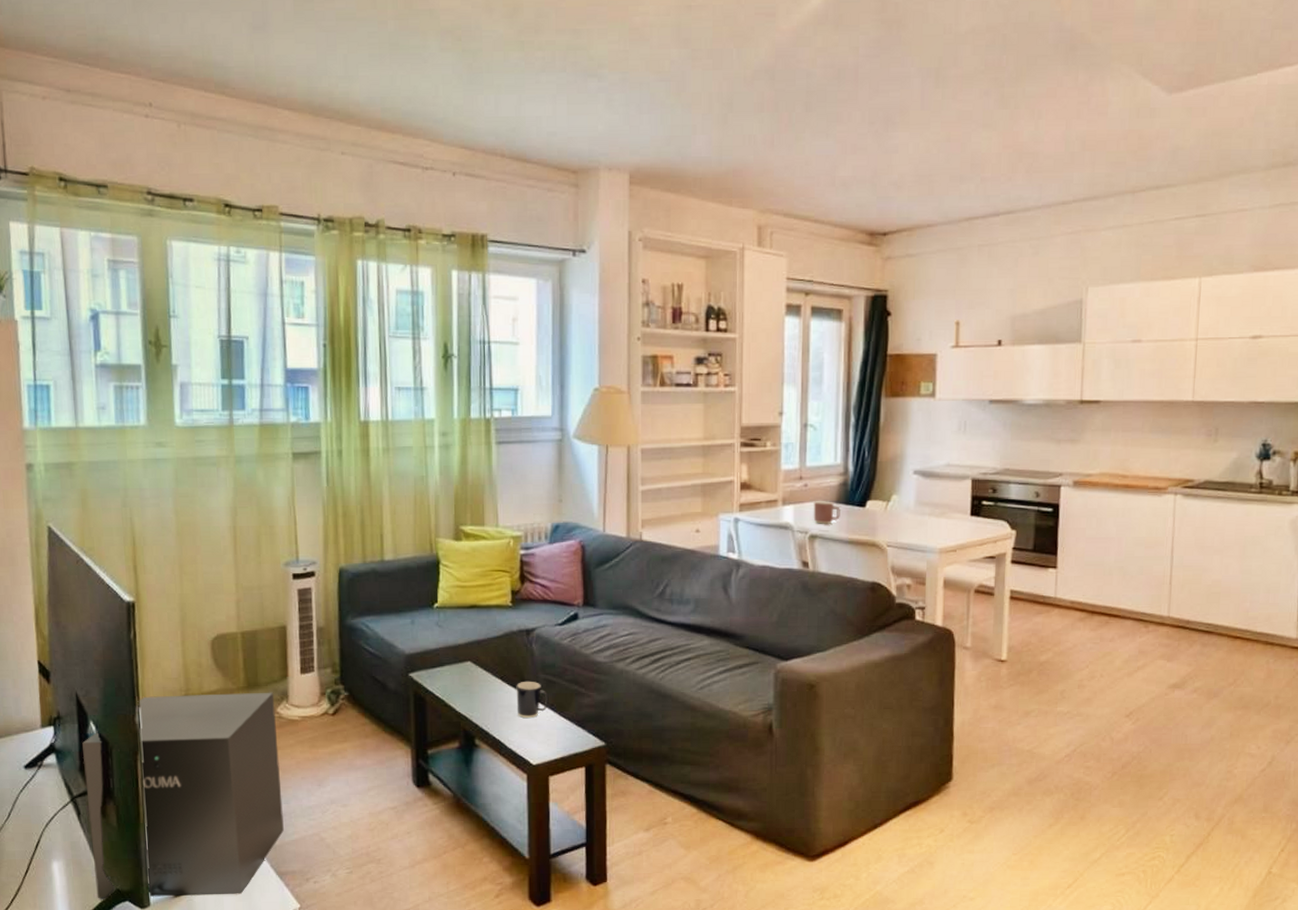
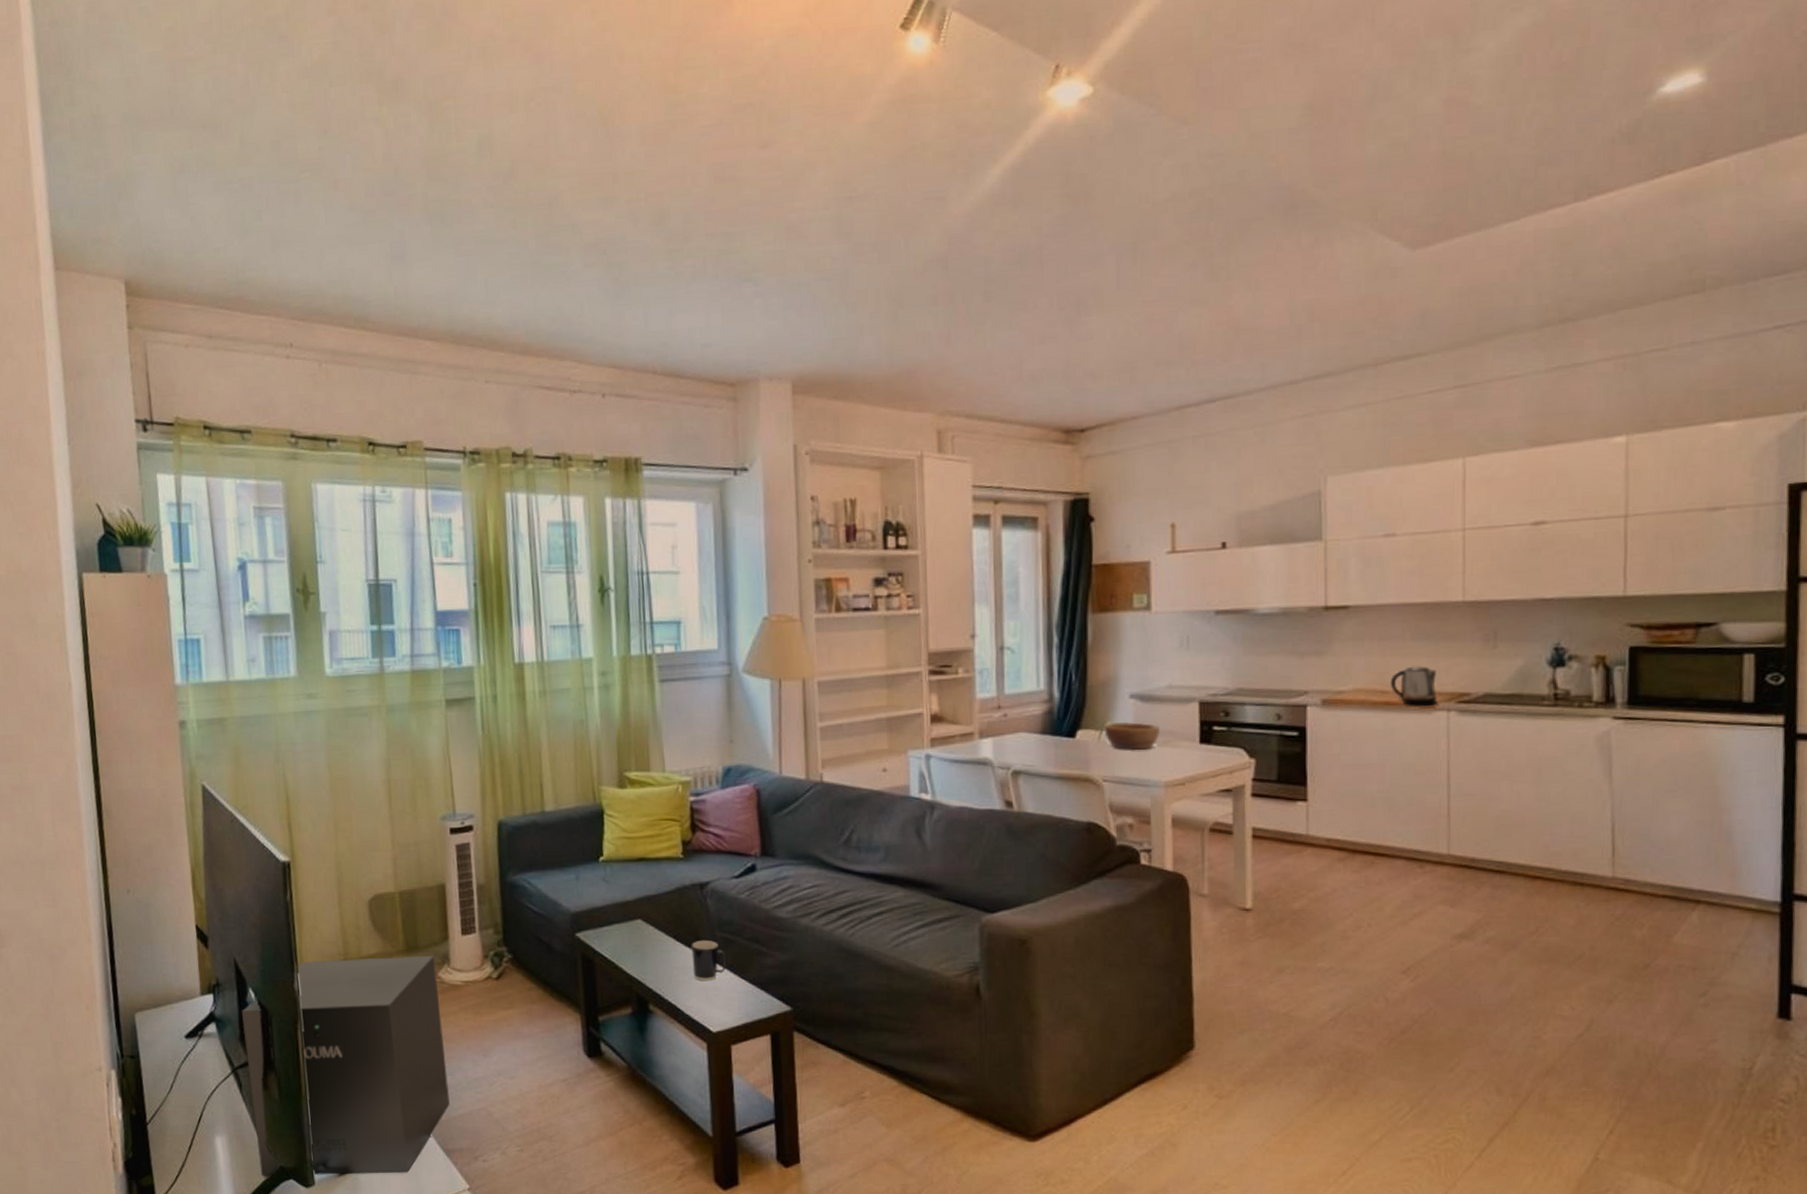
mug: present [813,501,840,525] -> none [1015,732,1047,759]
bowl: none [890,494,937,521] -> present [1104,721,1160,751]
kettle: none [1130,455,1167,490] -> present [1391,666,1437,708]

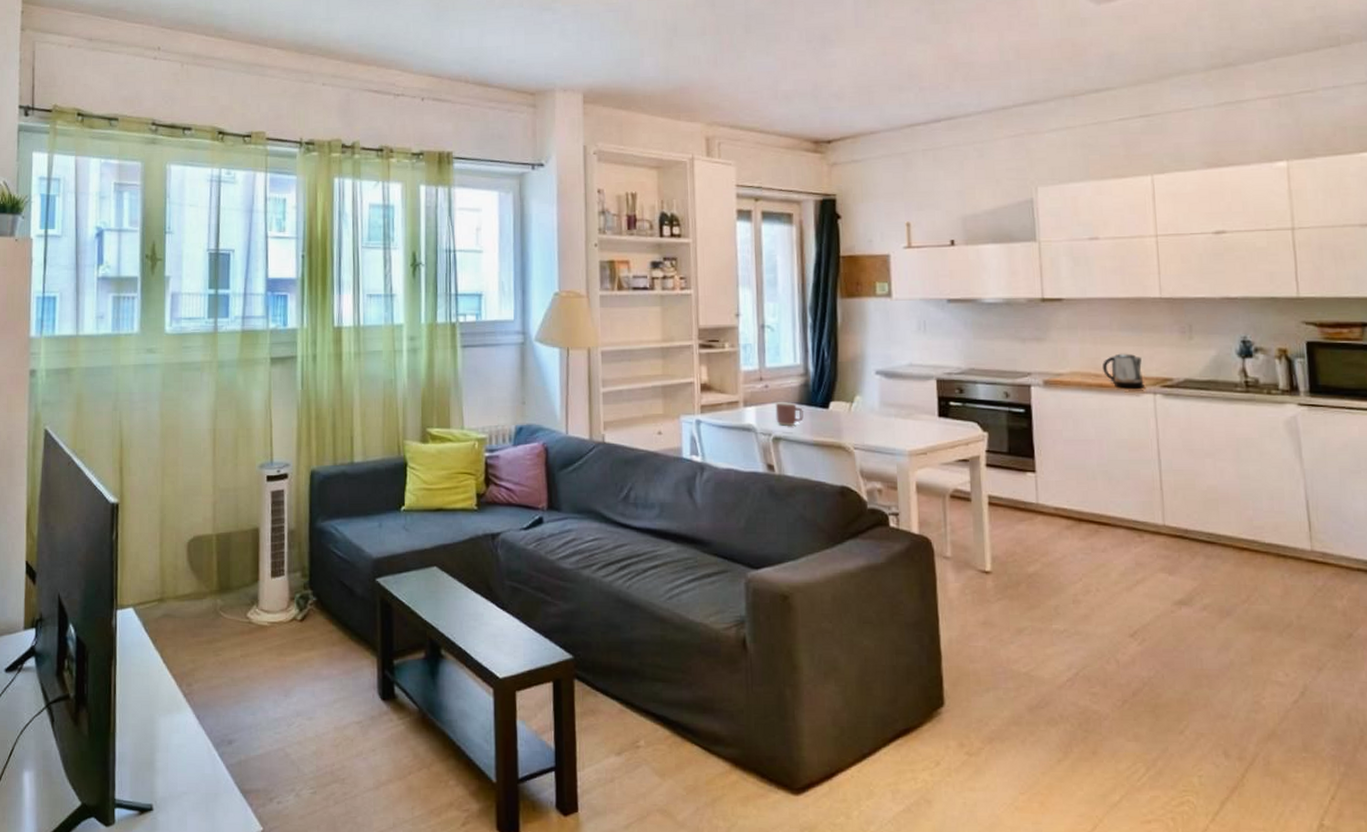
speaker: present [242,955,450,1176] -> none [61,596,249,814]
mug: present [691,939,728,981] -> none [482,588,515,628]
mug: none [1015,732,1047,759] -> present [775,402,804,427]
bowl: present [1104,721,1160,751] -> none [853,395,903,422]

